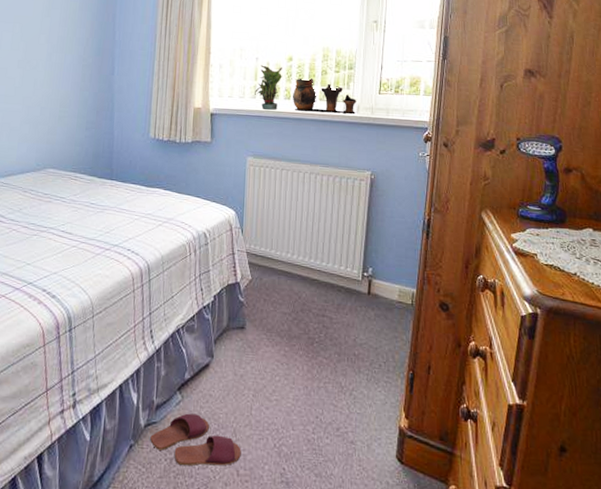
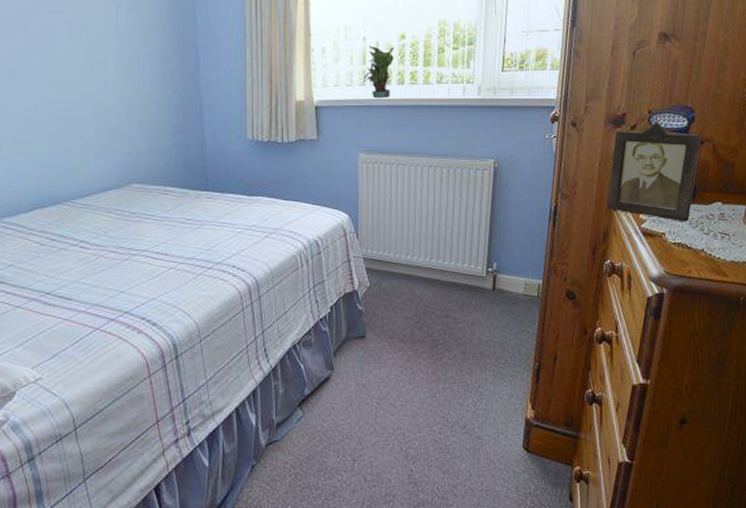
slippers: present [150,413,241,466] -> none [273,427,368,478]
pottery set: present [292,77,357,115] -> none [406,57,478,98]
photo frame: none [478,149,570,245] -> present [607,123,702,222]

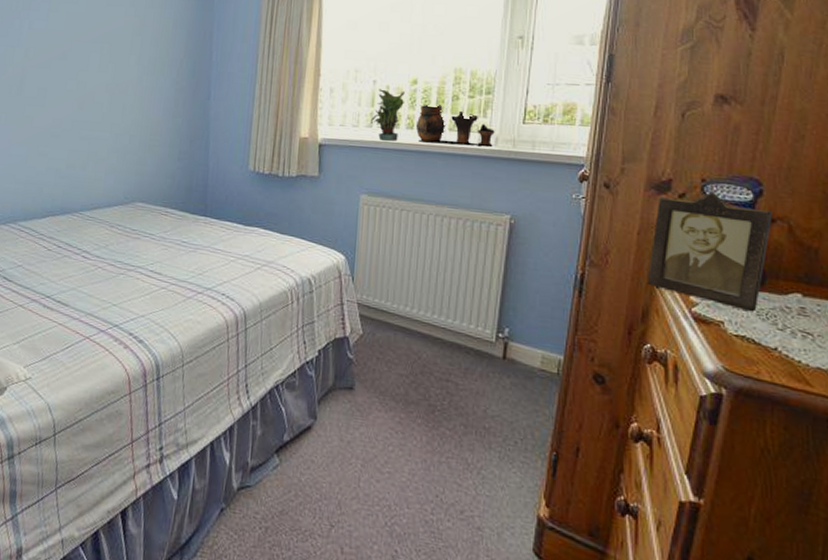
pottery set: none [406,57,478,98] -> present [415,103,495,148]

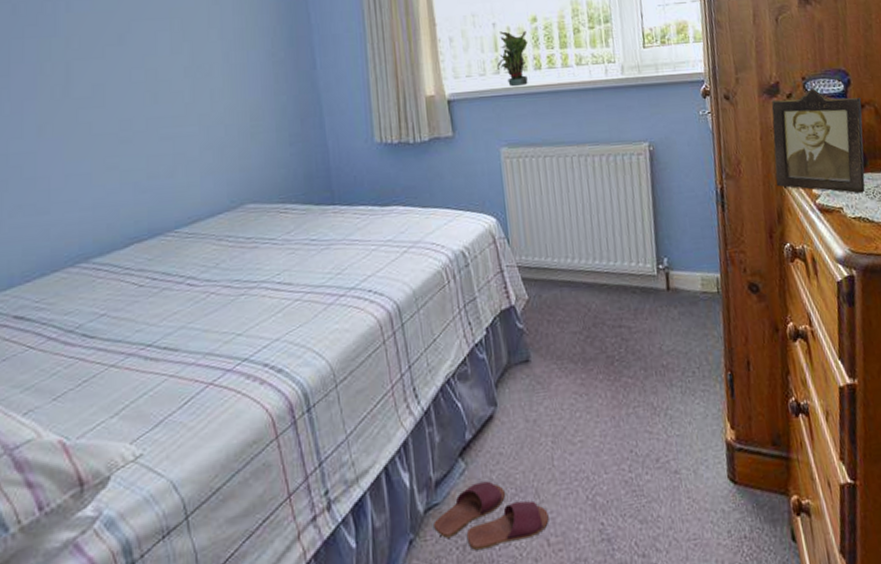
slippers: none [243,479,347,541] -> present [434,481,549,550]
pottery set: present [415,103,495,148] -> none [543,39,620,83]

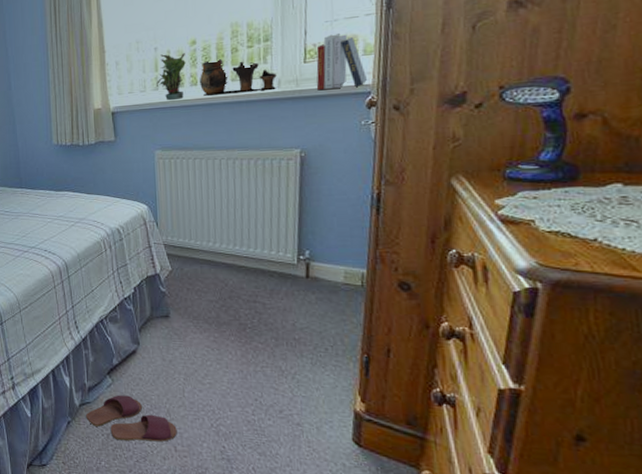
pottery set: none [543,39,620,83] -> present [199,58,277,97]
books: none [653,19,700,78] -> present [316,34,367,91]
photo frame: present [771,89,865,194] -> none [447,98,584,208]

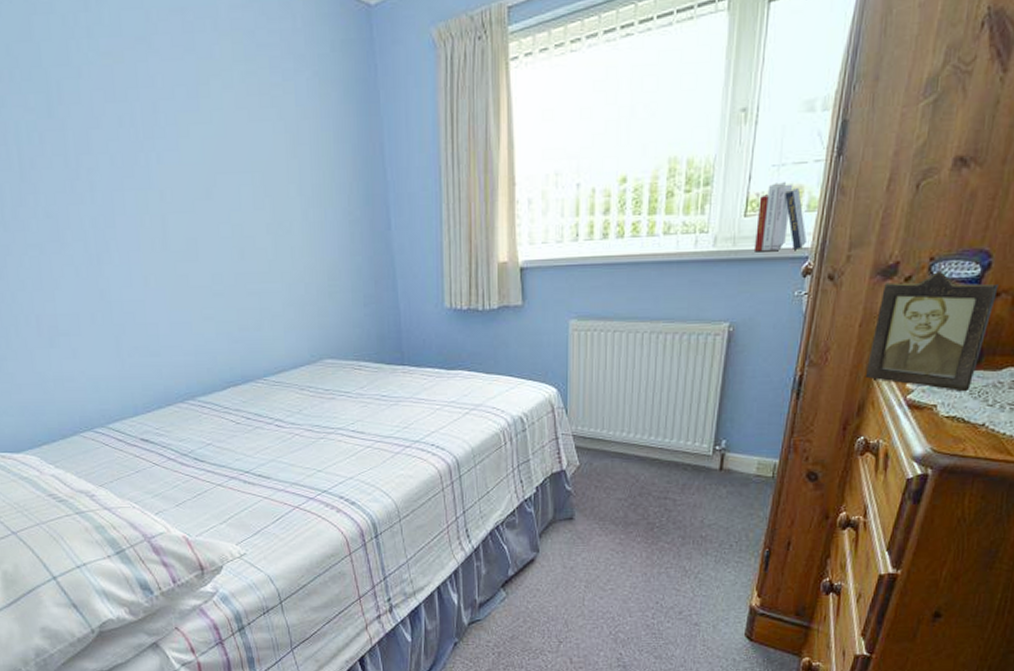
slippers: present [86,395,177,442] -> none [475,609,574,657]
potted plant: present [157,52,186,101] -> none [577,192,613,256]
pottery set: present [199,58,277,97] -> none [626,203,714,253]
photo frame: none [447,98,584,208] -> present [865,272,999,392]

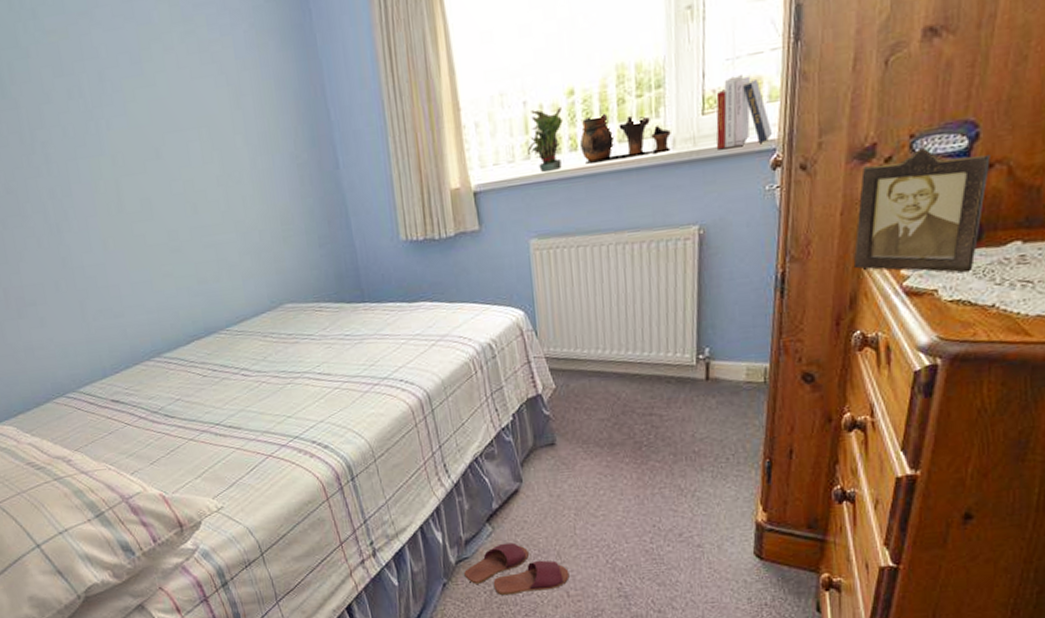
slippers: none [475,609,574,657] -> present [464,542,569,595]
potted plant: none [577,192,613,256] -> present [528,106,563,173]
pottery set: none [626,203,714,253] -> present [579,113,671,165]

